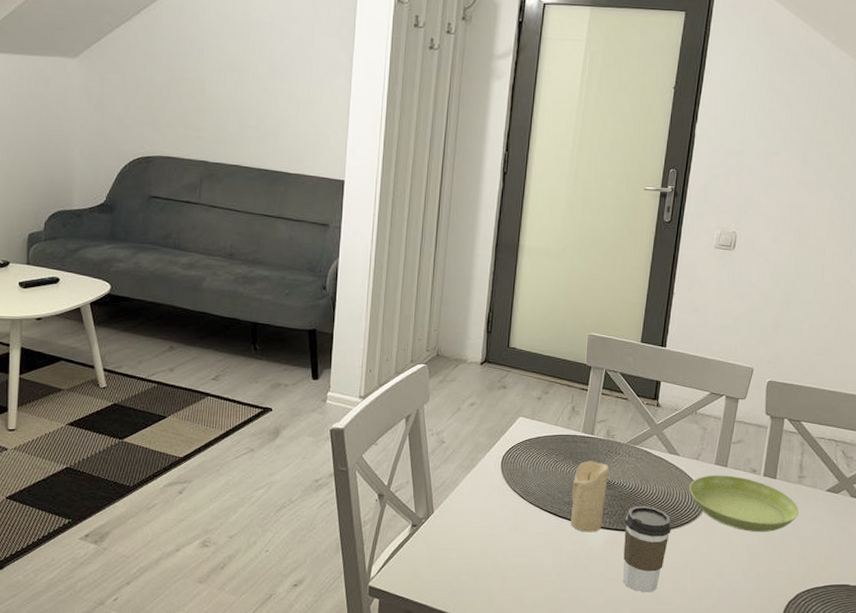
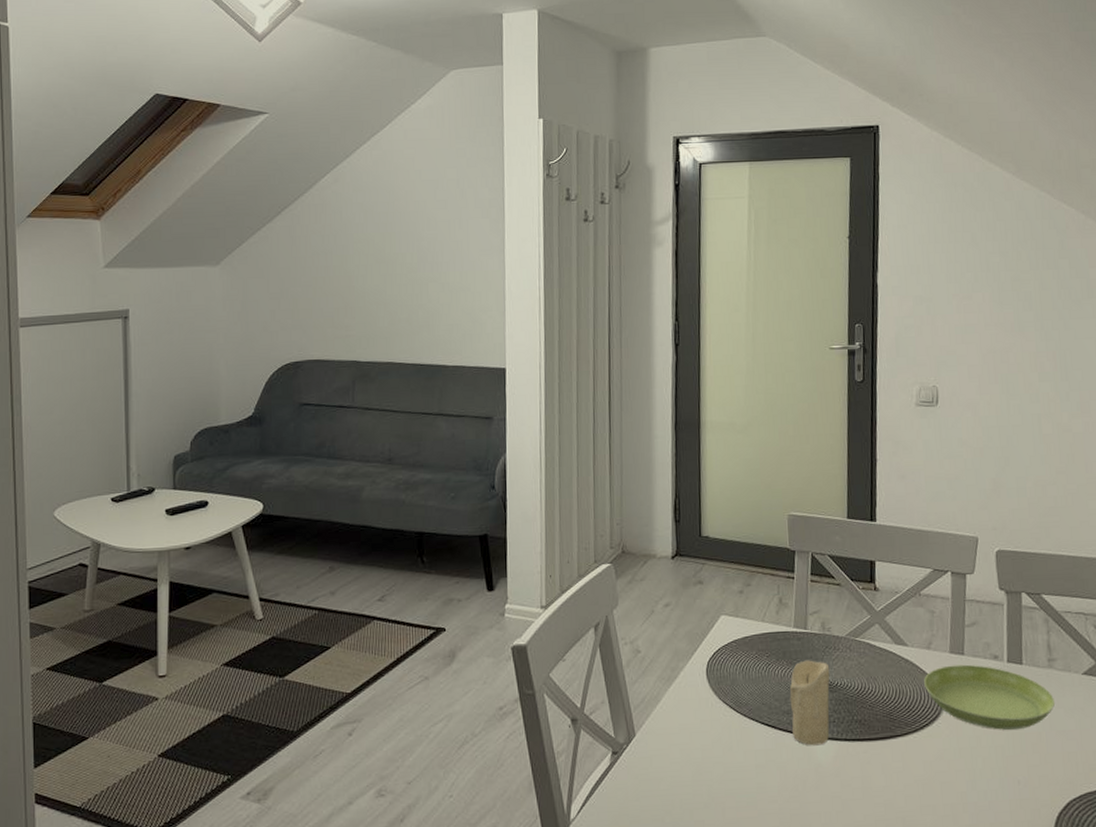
coffee cup: present [623,506,672,593] -> none [854,709,910,815]

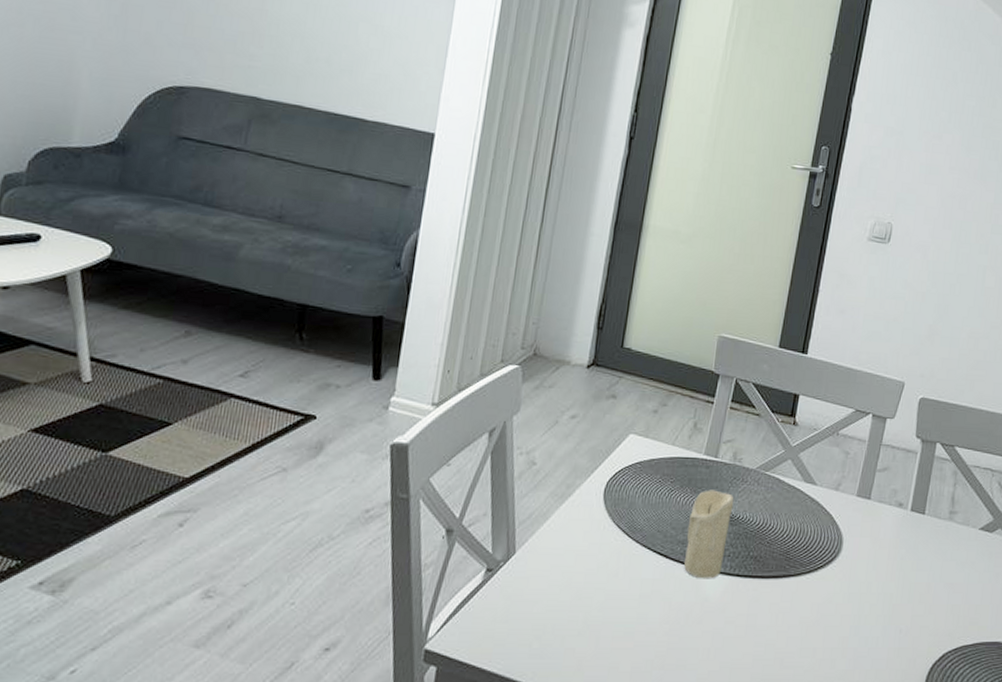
saucer: present [924,664,1055,730] -> none [826,508,949,578]

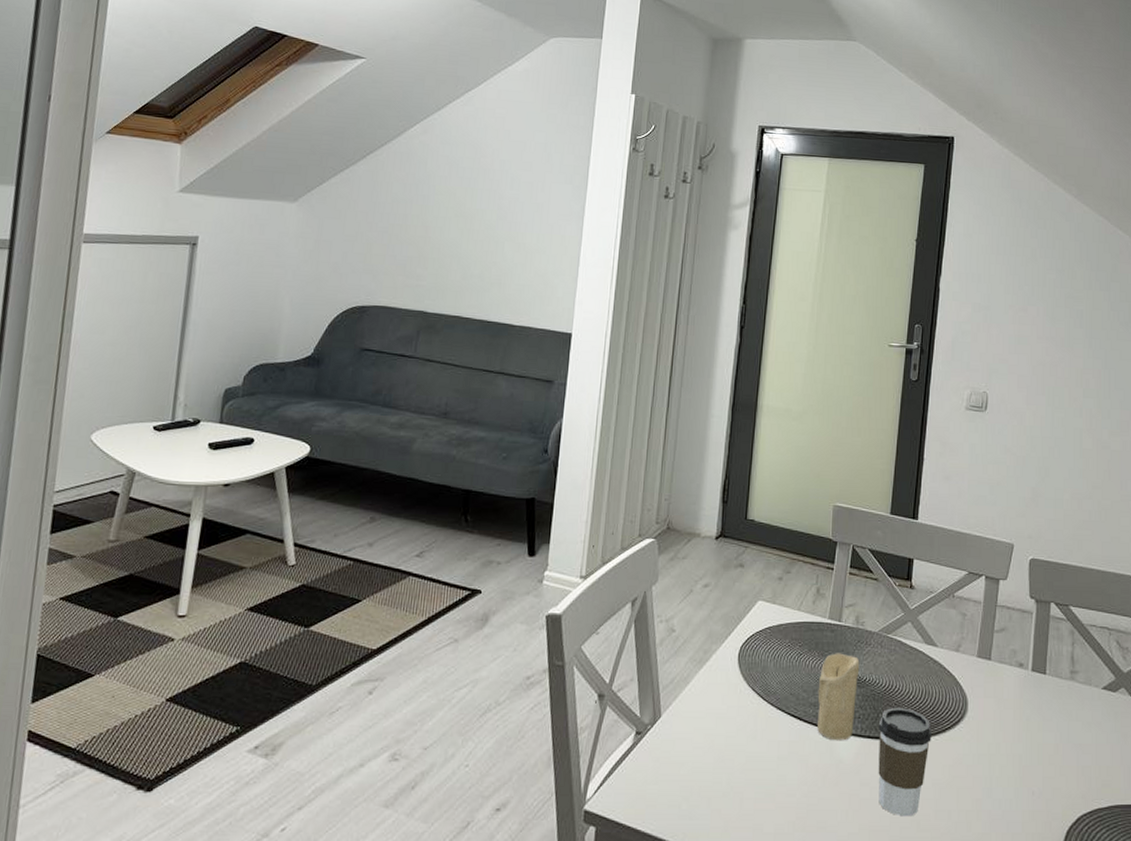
coffee cup: none [743,546,804,654] -> present [878,708,932,817]

